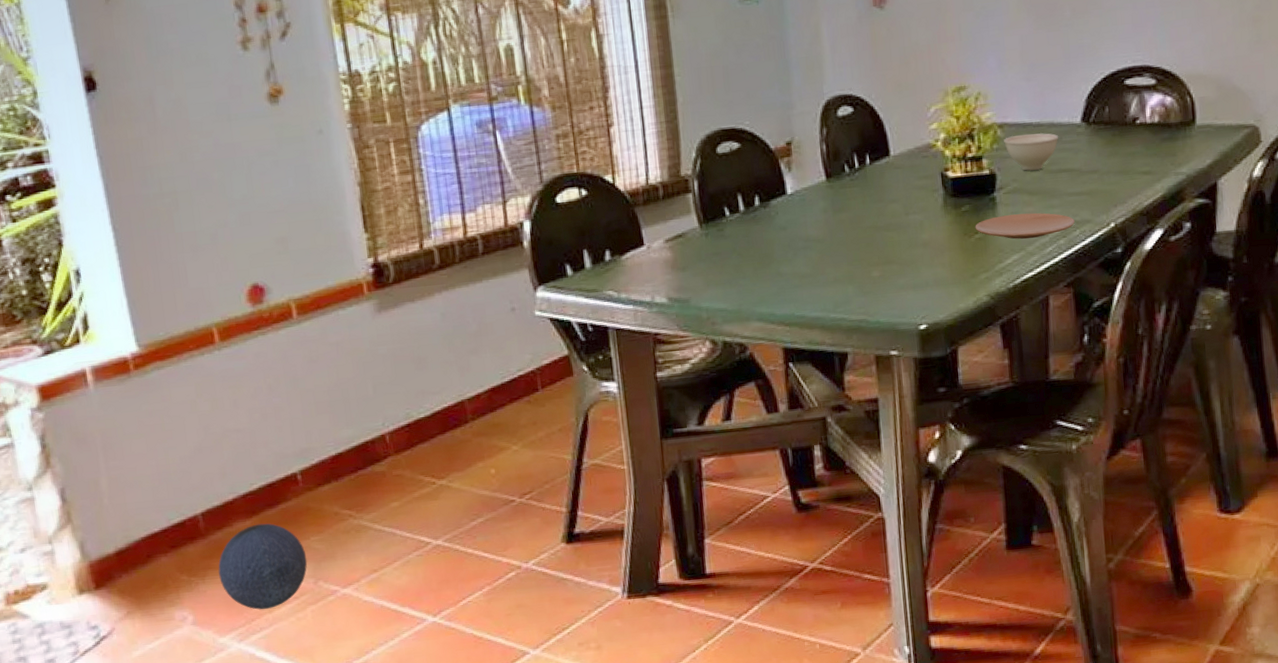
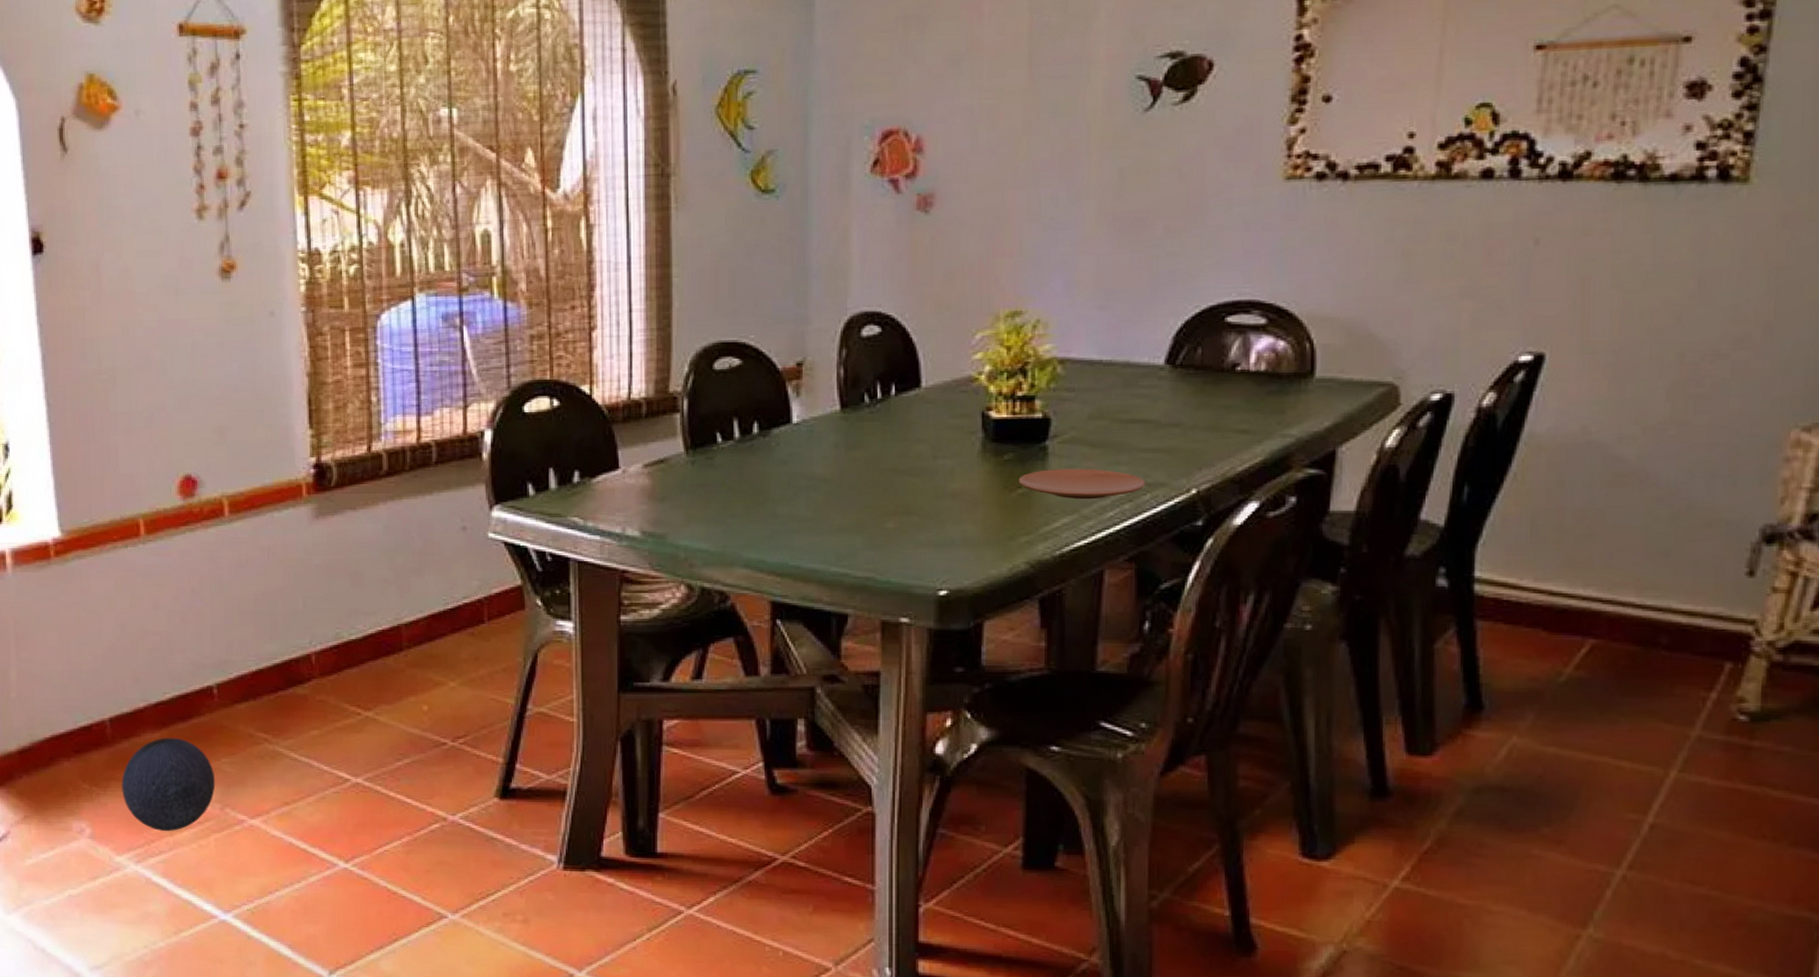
bowl: present [1004,133,1059,171] -> none [1064,373,1135,418]

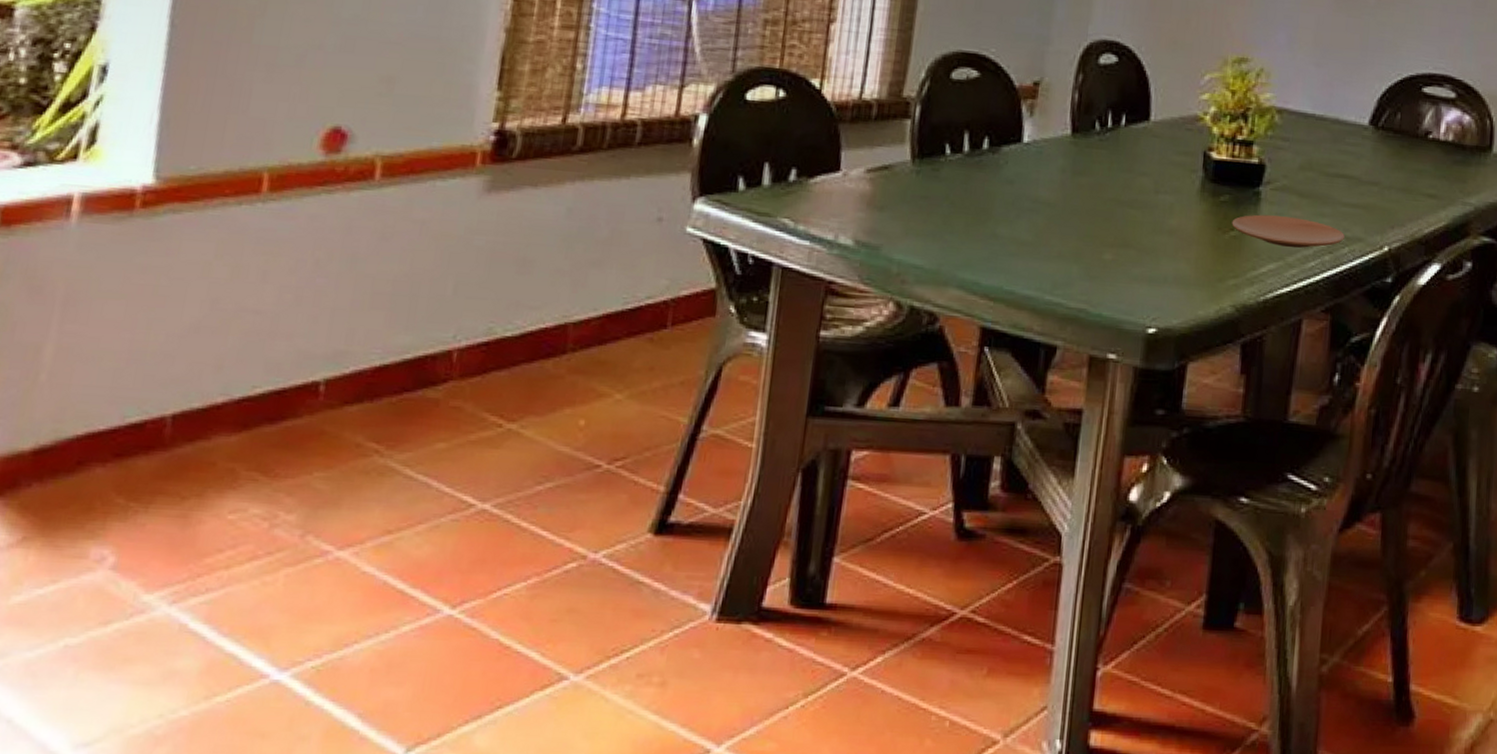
ball: present [122,737,216,831] -> none [169,442,301,563]

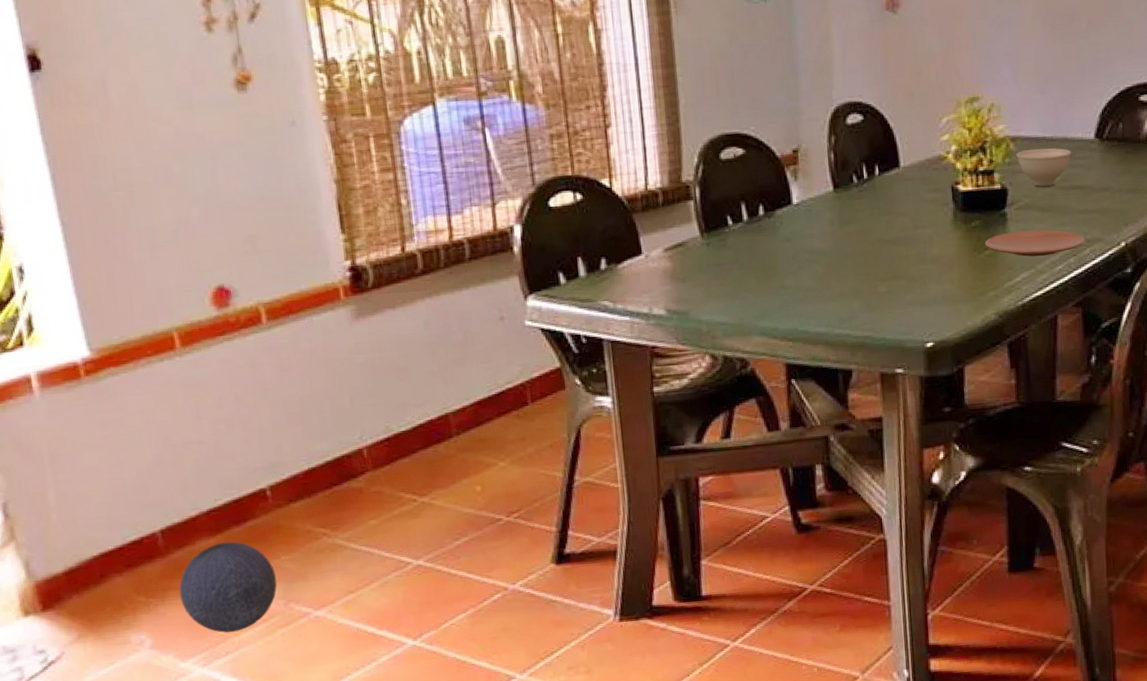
ball: none [169,442,301,563] -> present [179,541,277,633]
bowl: none [1280,125,1342,170] -> present [1016,148,1072,187]

